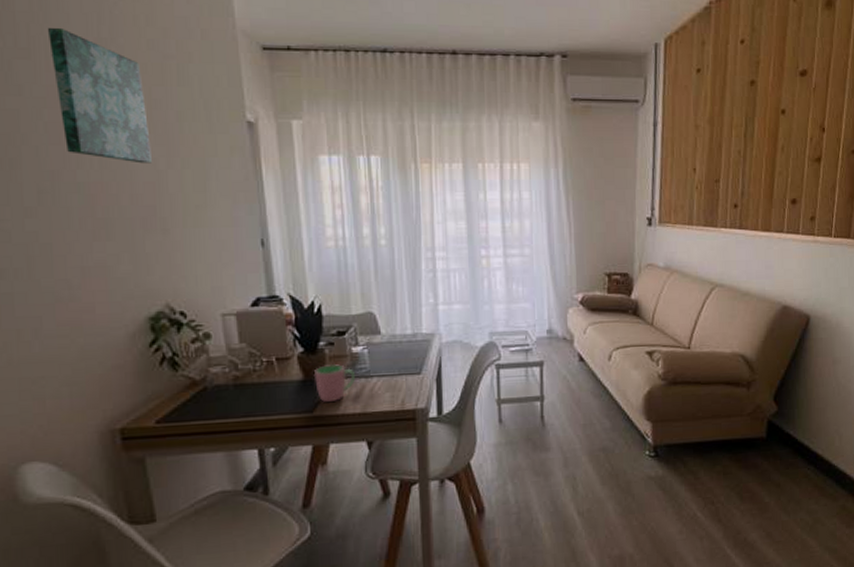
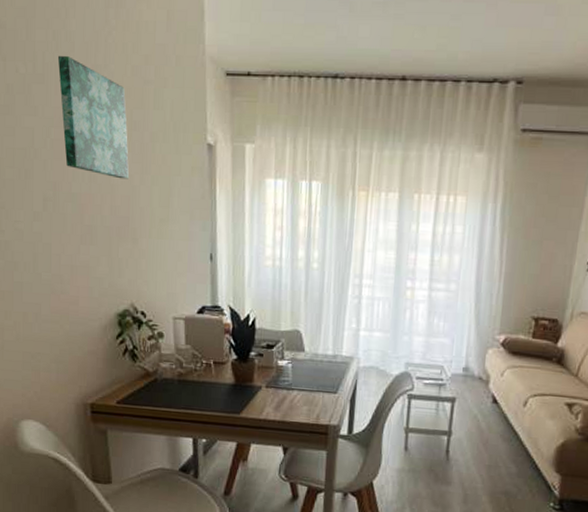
cup: present [313,363,356,402] -> none [243,372,279,407]

